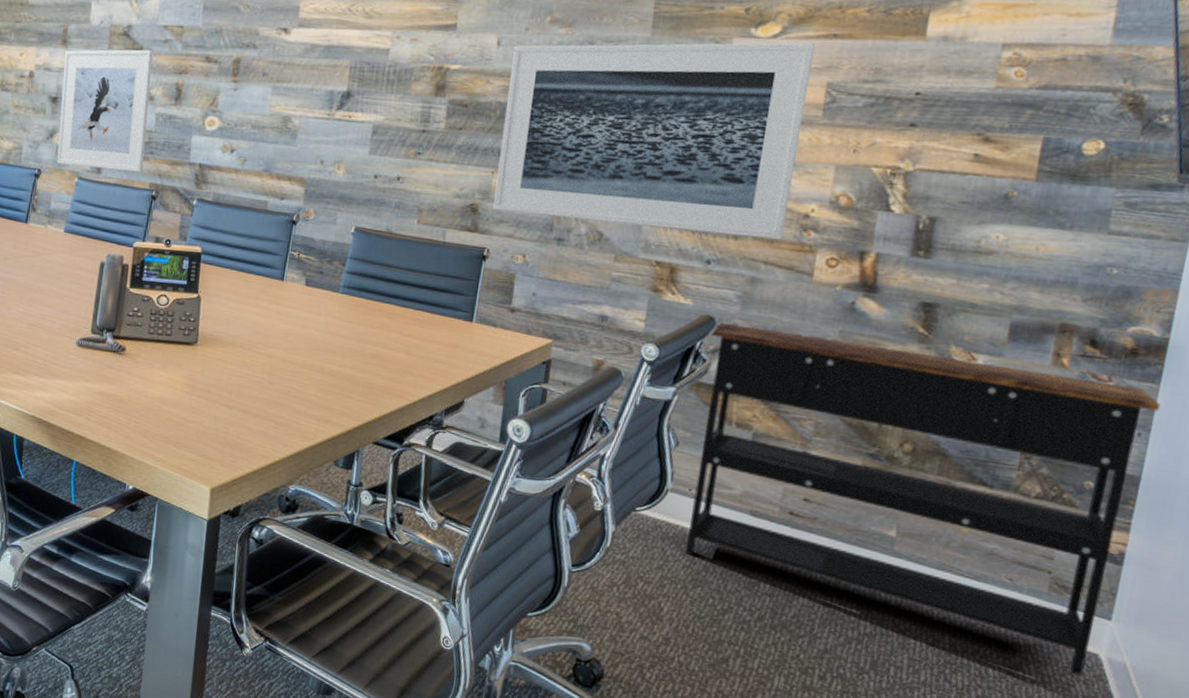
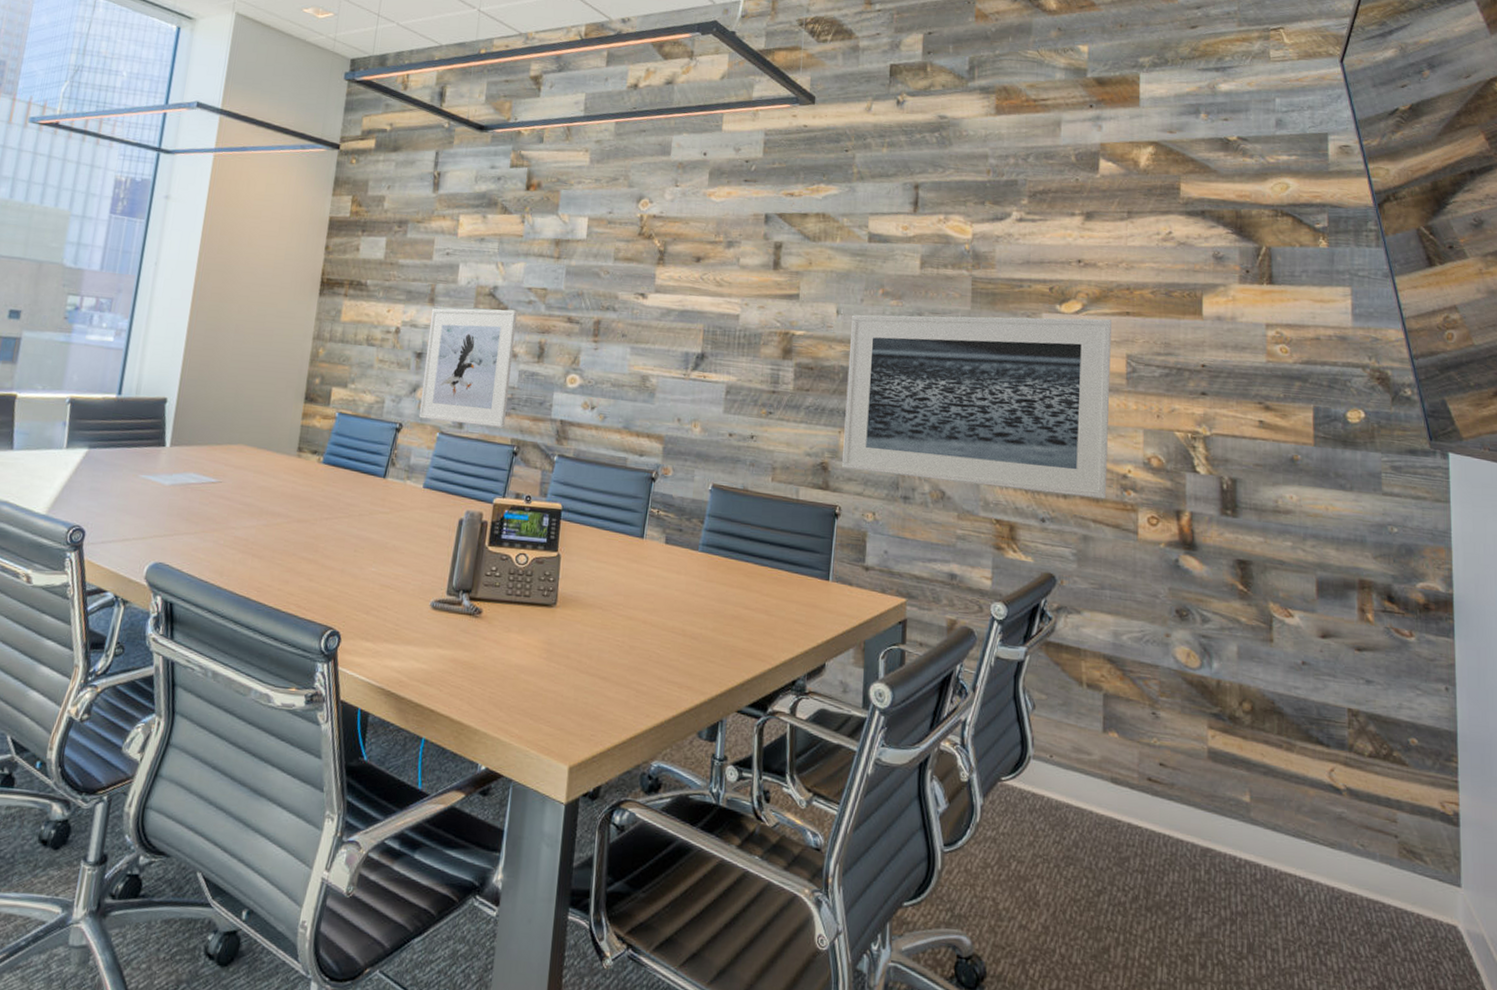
console table: present [685,322,1161,676] -> none [1053,580,1459,951]

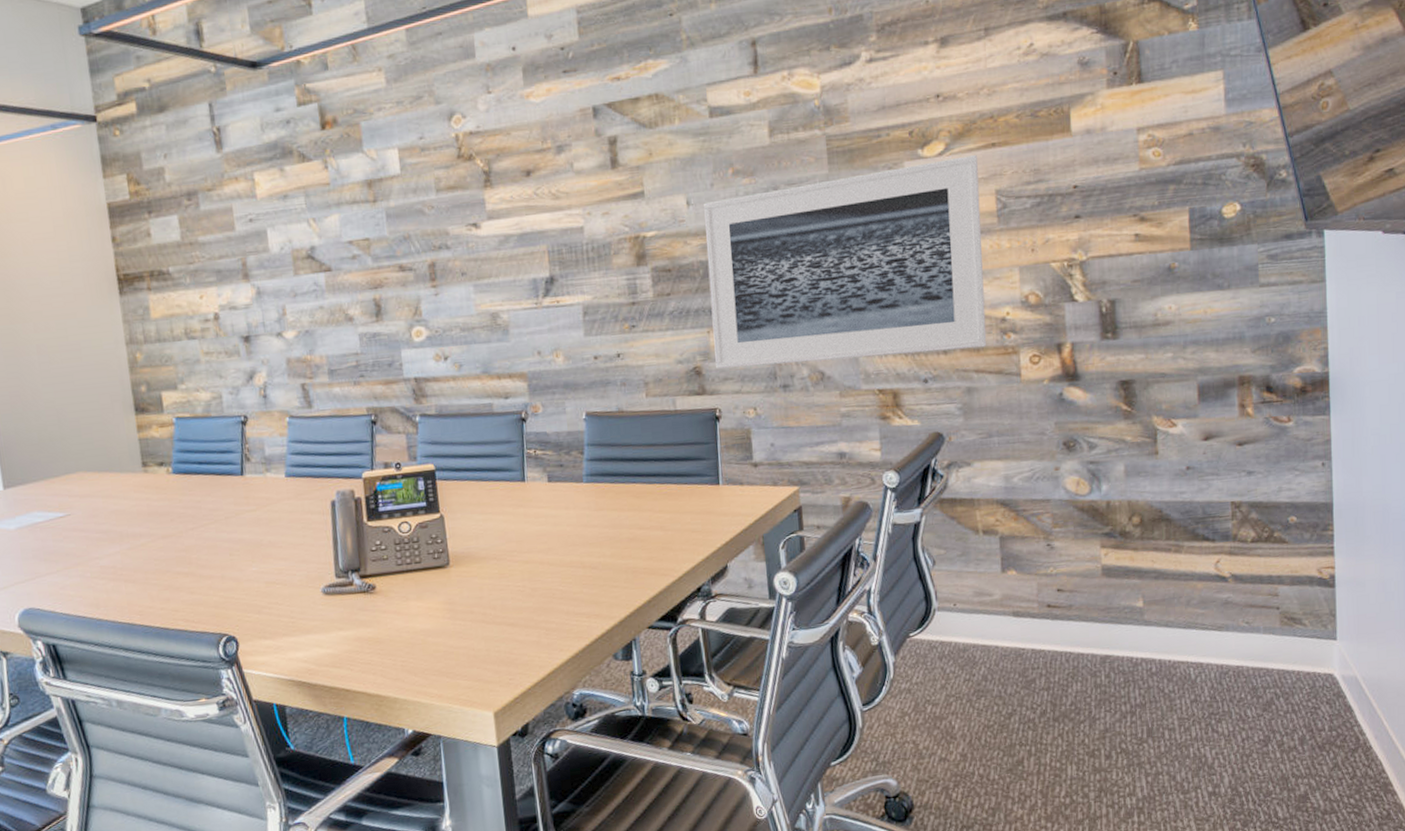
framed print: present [418,308,518,428] -> none [248,269,356,406]

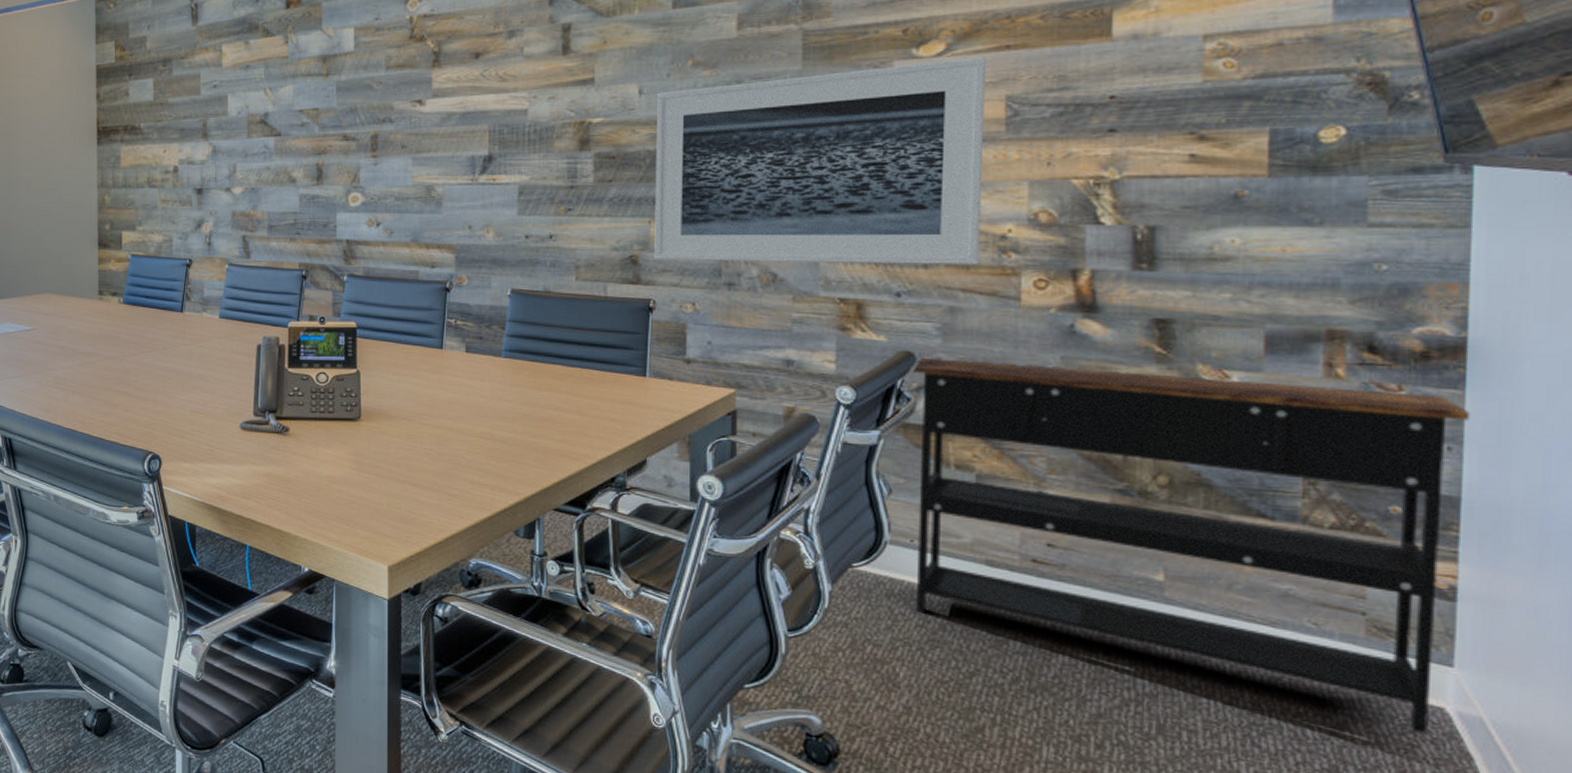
console table: none [942,422,1335,698] -> present [912,357,1471,734]

